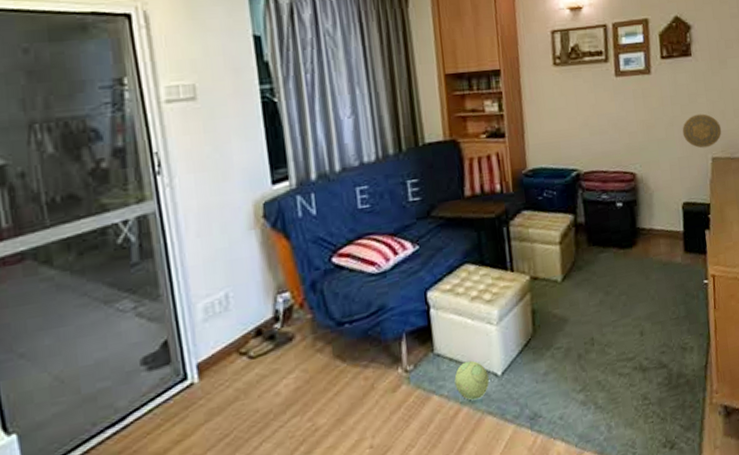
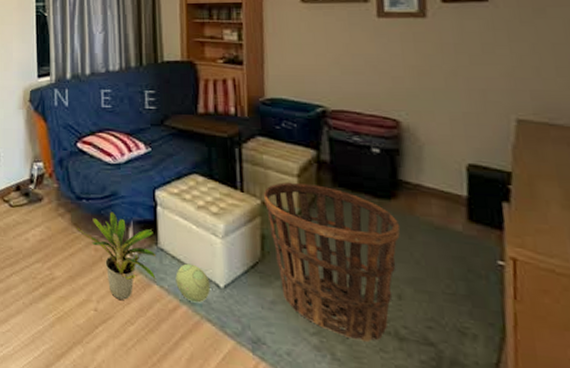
potted plant: none [338,329,435,426] -> present [75,212,157,300]
basket: none [531,248,640,384] -> present [263,182,401,342]
decorative plate: present [682,113,722,149] -> none [470,67,535,107]

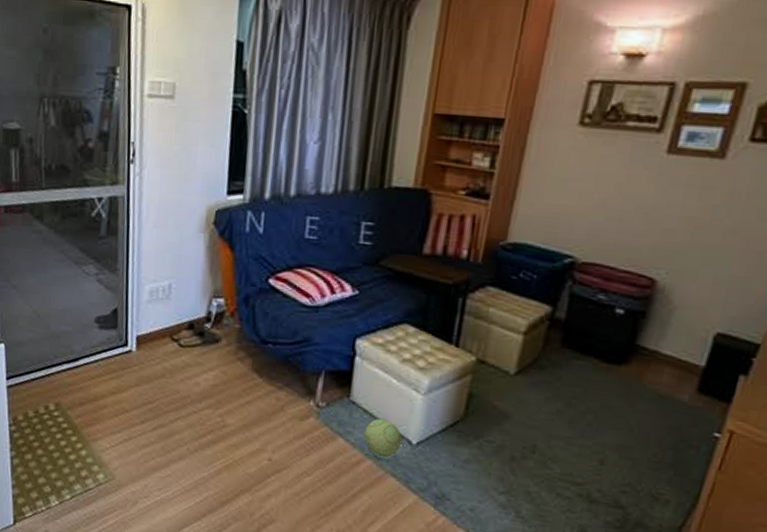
potted plant: present [75,212,157,300] -> none [256,359,347,451]
basket: present [263,182,401,342] -> none [478,339,624,503]

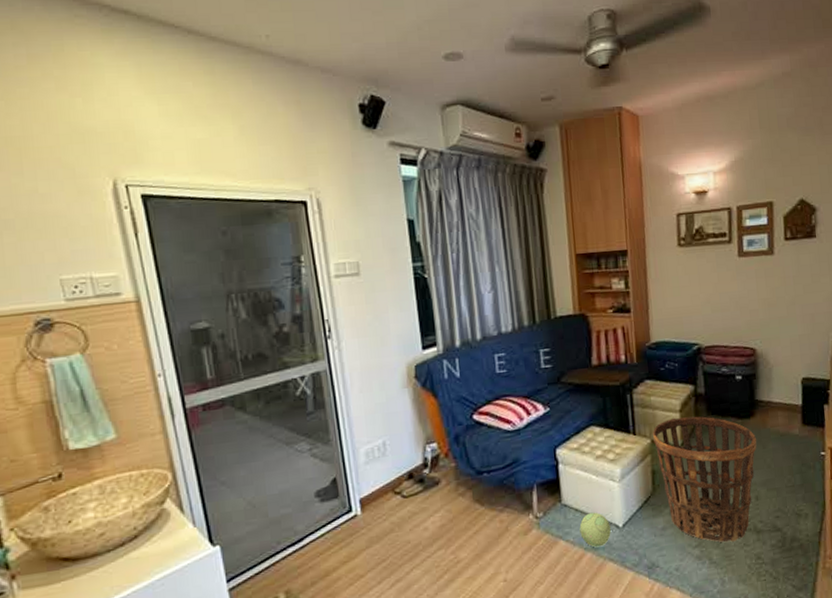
basket: none [478,339,624,503] -> present [652,416,757,543]

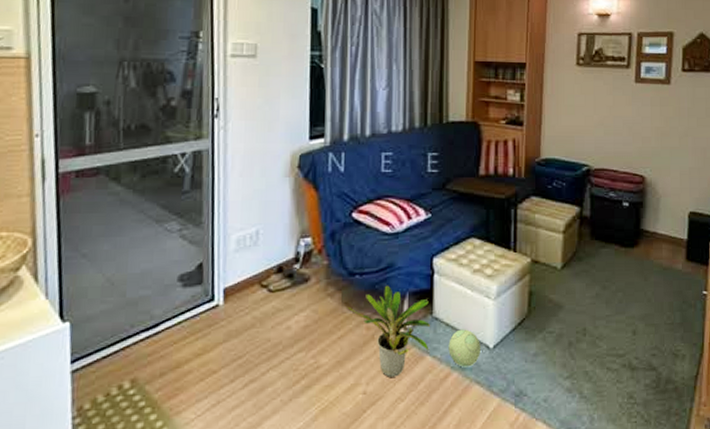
potted plant: none [477,479,562,564] -> present [346,285,431,377]
basket: present [652,416,757,543] -> none [533,238,639,377]

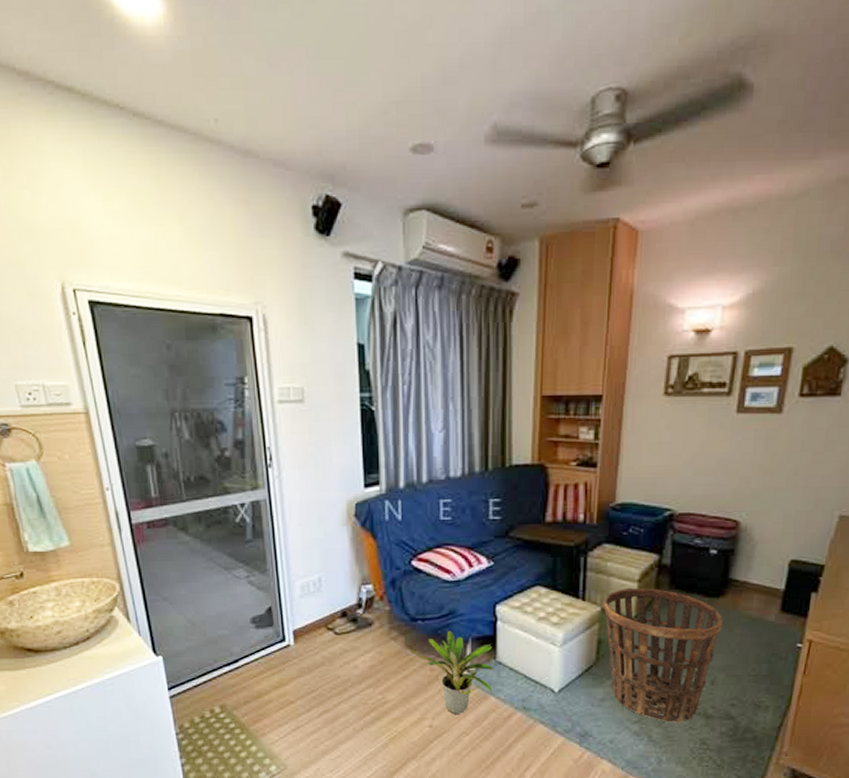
plush toy: present [448,329,481,367] -> none [512,673,545,708]
basket: none [533,238,639,377] -> present [603,587,724,723]

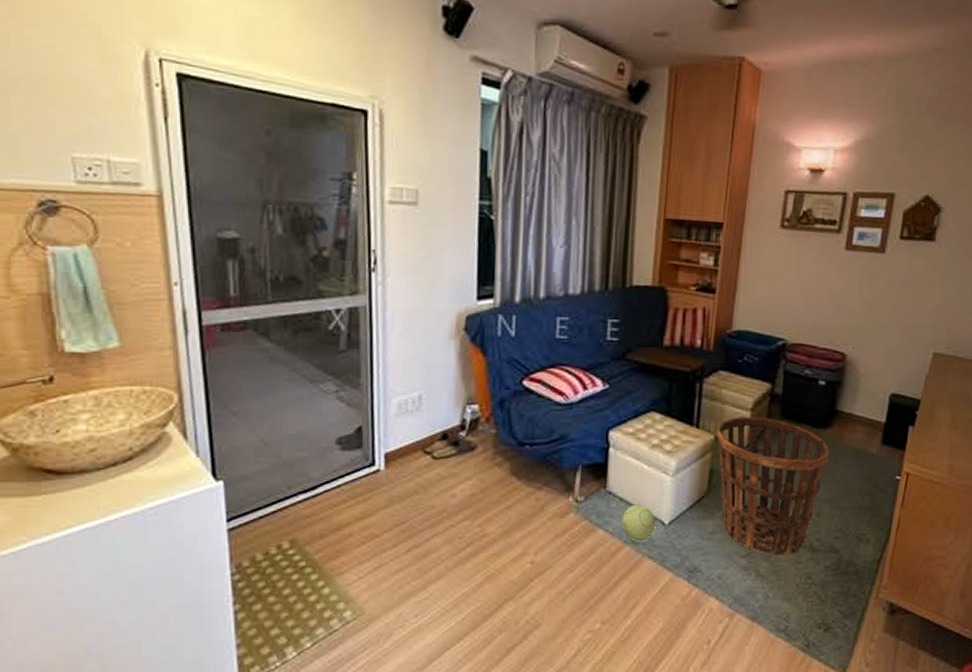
potted plant: present [409,630,495,714] -> none [514,457,604,548]
plush toy: none [512,673,545,708] -> present [621,504,655,542]

